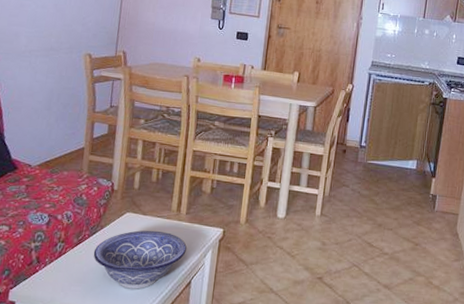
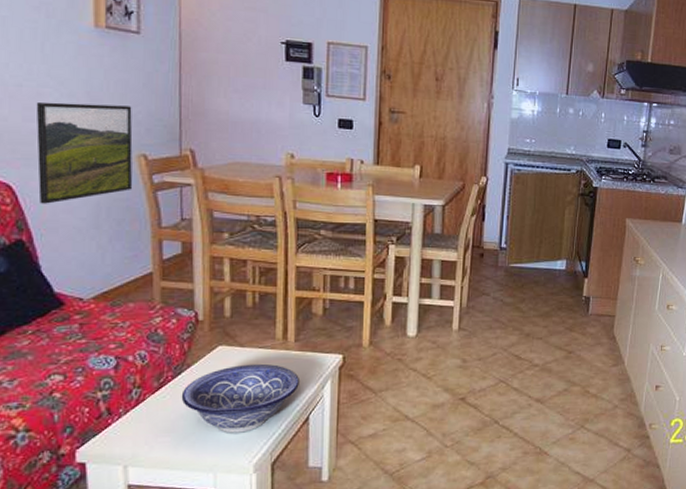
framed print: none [11,11,85,89] -> present [36,102,133,204]

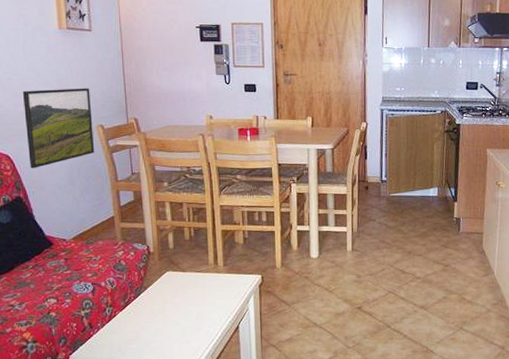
decorative bowl: present [181,363,299,433] -> none [142,284,229,341]

